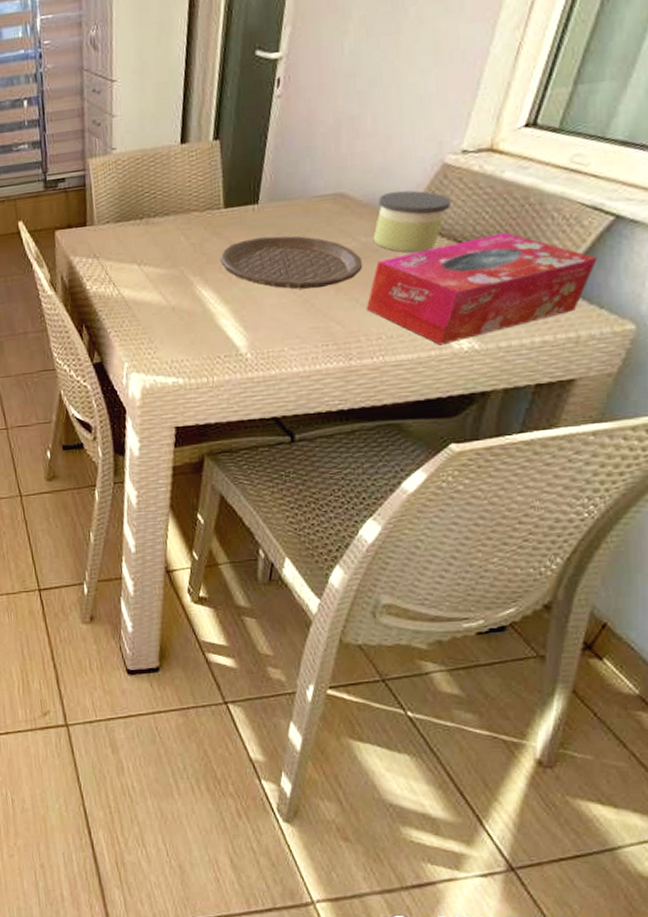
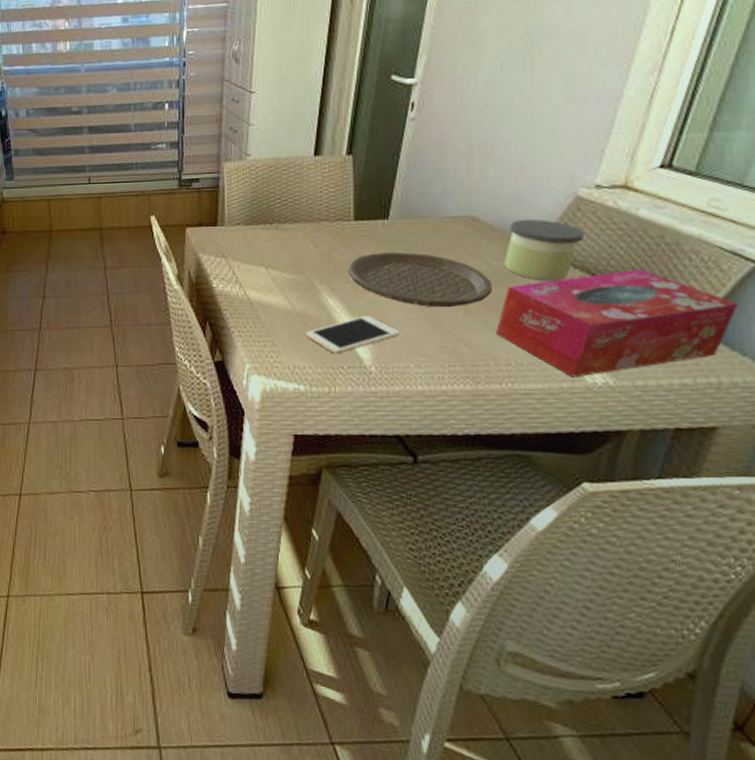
cell phone: none [181,303,274,345] -> present [305,316,400,354]

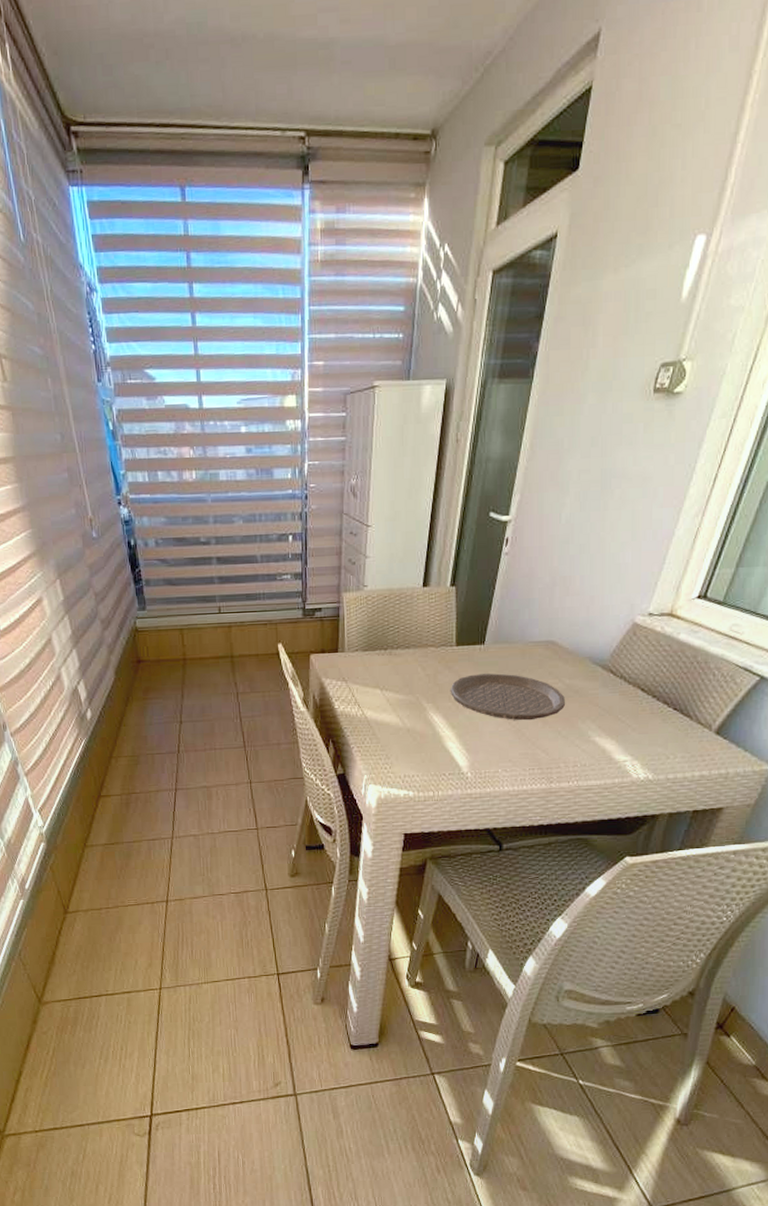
cell phone: present [305,316,400,354] -> none [414,729,491,764]
tissue box: present [495,268,739,378] -> none [566,683,746,774]
candle: present [503,219,585,280] -> none [575,642,638,695]

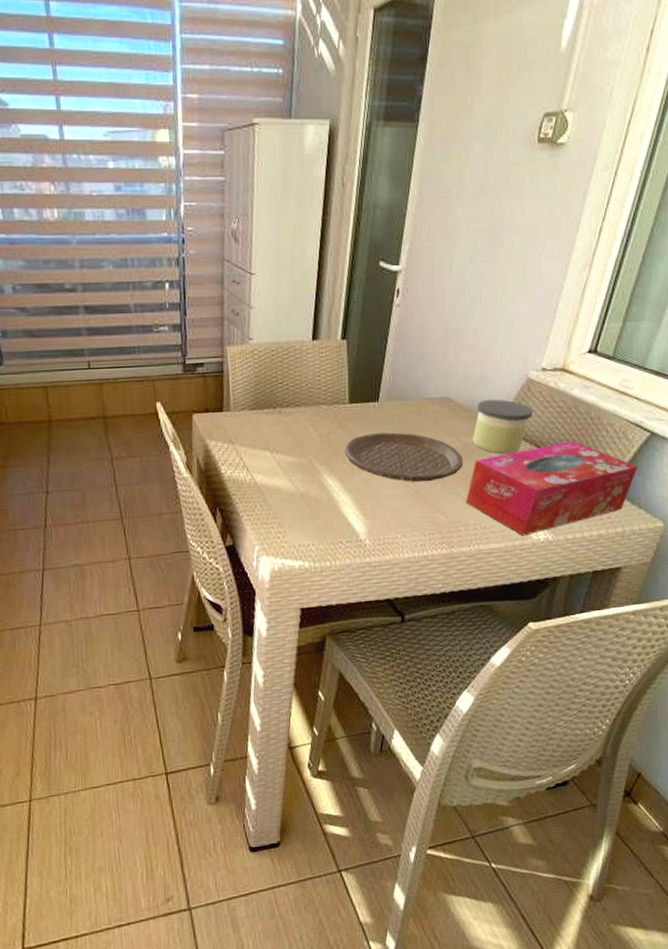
tissue box: none [566,683,746,774] -> present [465,440,638,536]
candle: none [575,642,638,695] -> present [472,399,534,454]

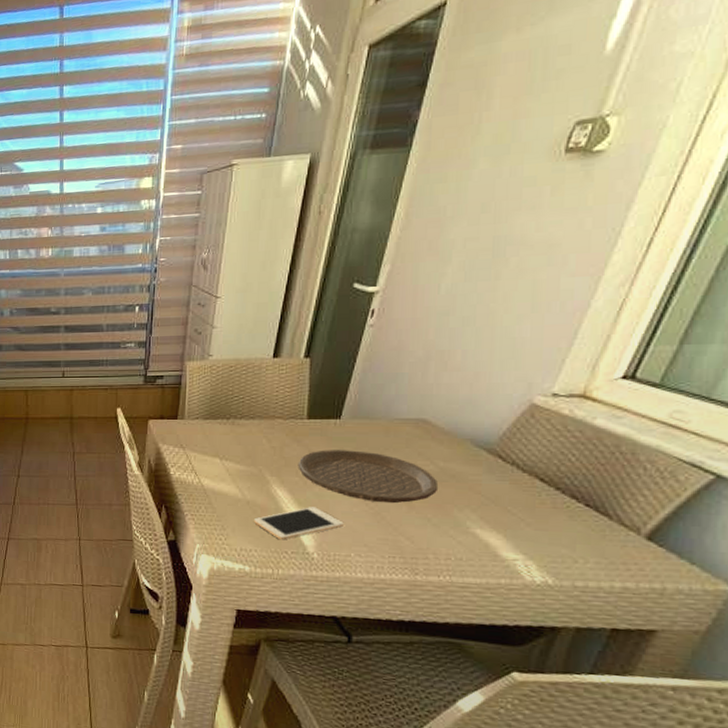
cell phone: none [308,493,389,531] -> present [253,507,344,540]
tissue box: present [465,440,638,536] -> none [437,475,693,575]
candle: present [472,399,534,454] -> none [451,423,537,483]

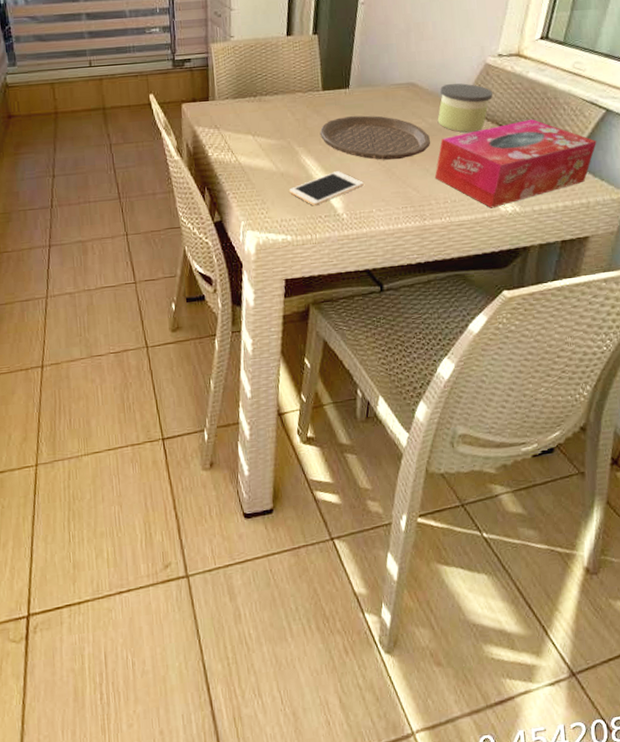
tissue box: none [437,475,693,575] -> present [434,118,597,208]
candle: none [451,423,537,483] -> present [437,83,493,133]

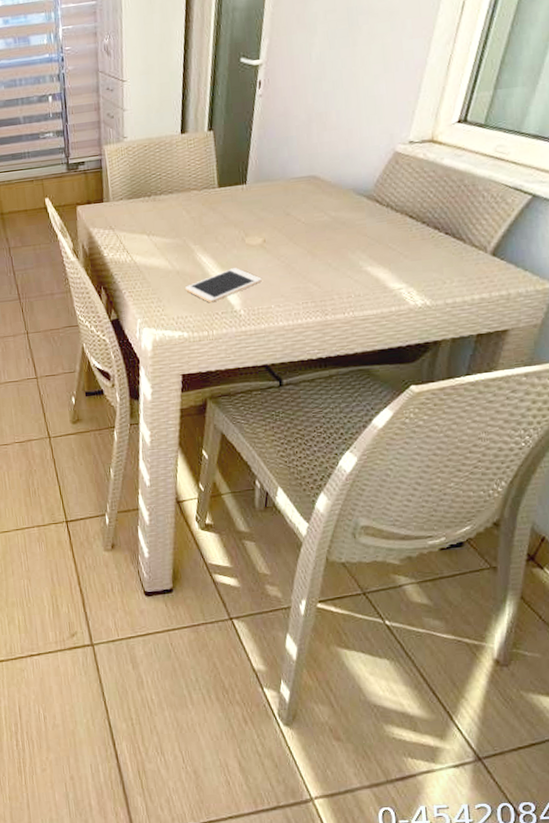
plate: present [320,115,431,160] -> none [217,211,334,256]
tissue box: present [434,118,597,208] -> none [337,207,521,302]
candle: present [437,83,493,133] -> none [341,173,403,225]

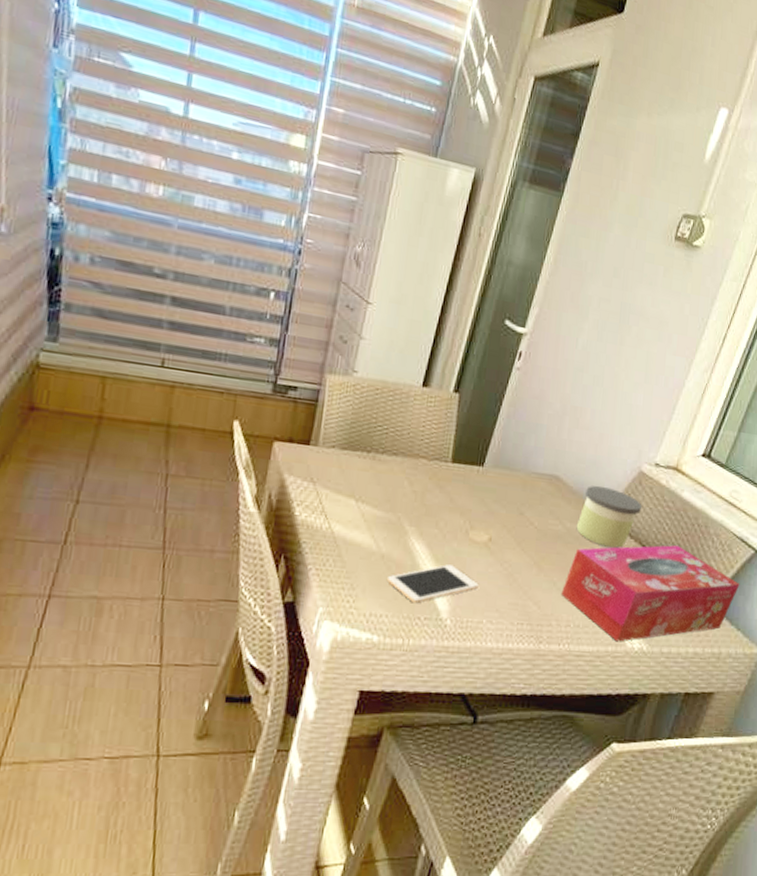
tissue box: none [337,207,521,302] -> present [561,545,740,642]
candle: none [341,173,403,225] -> present [576,485,642,548]

